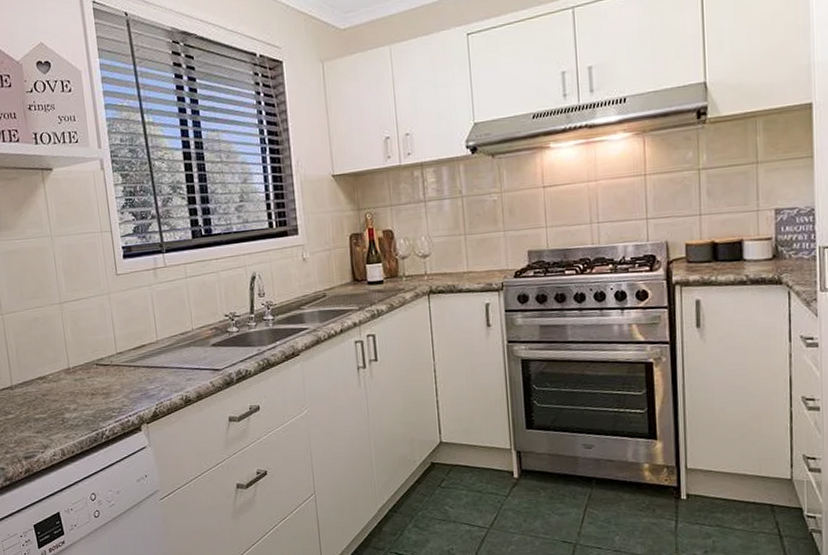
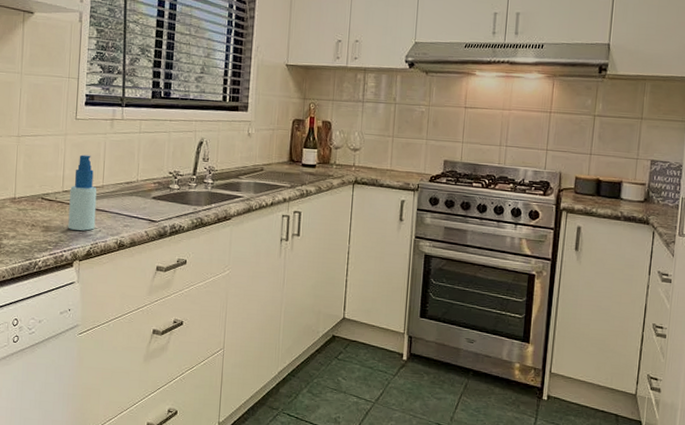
spray bottle: none [124,311,157,393] -> present [68,155,97,231]

